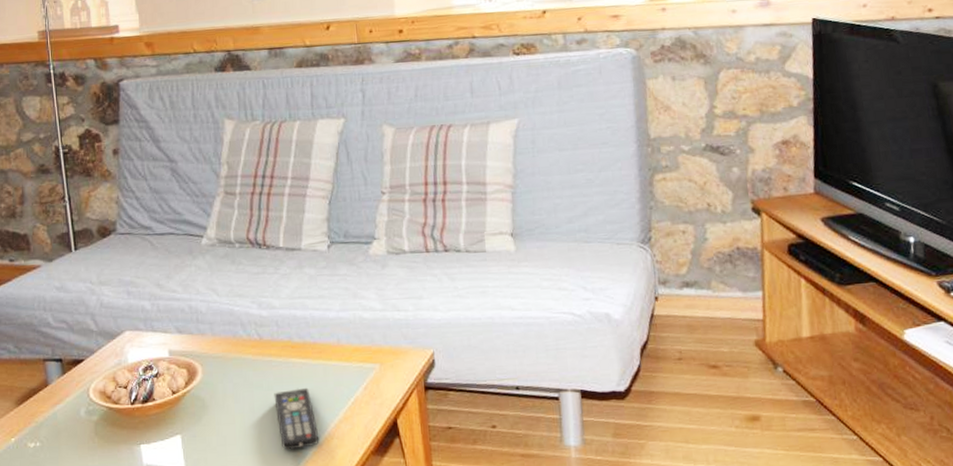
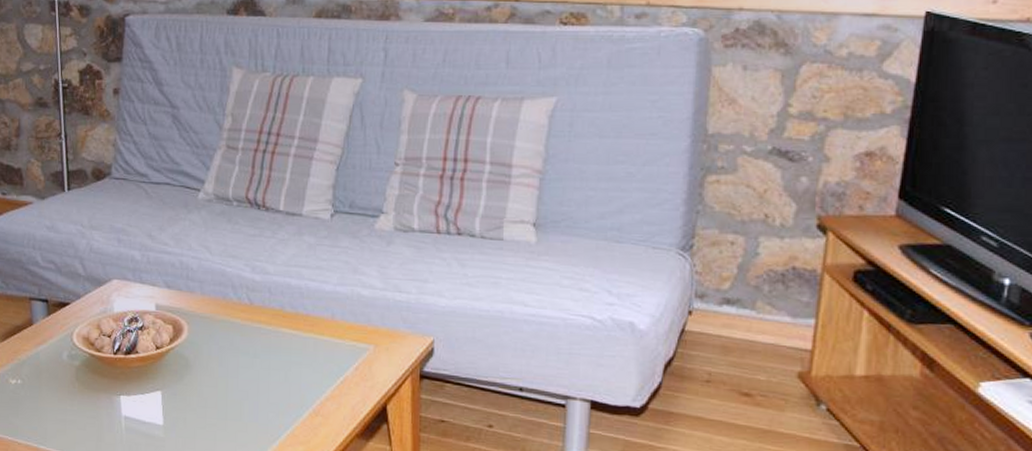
remote control: present [274,387,320,450] -> none [260,359,303,422]

